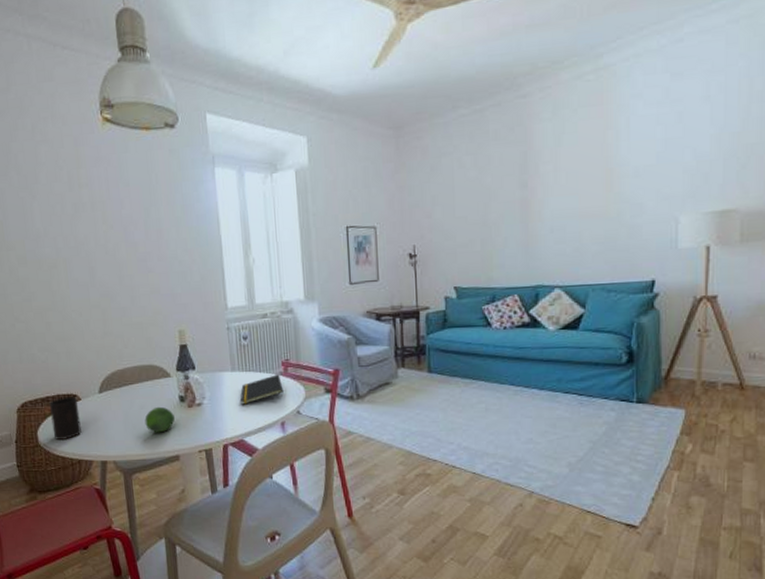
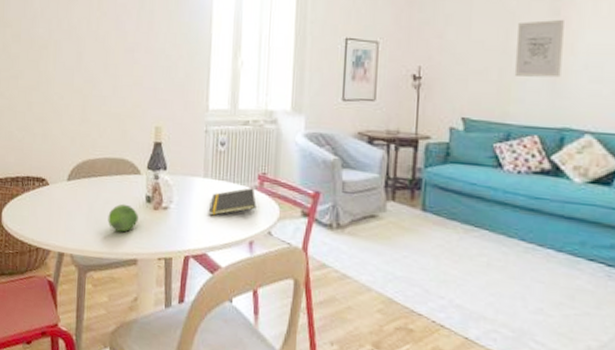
cup: present [49,396,82,441] -> none [17,179,46,225]
wall art: none [493,190,532,245] -> present [514,19,564,78]

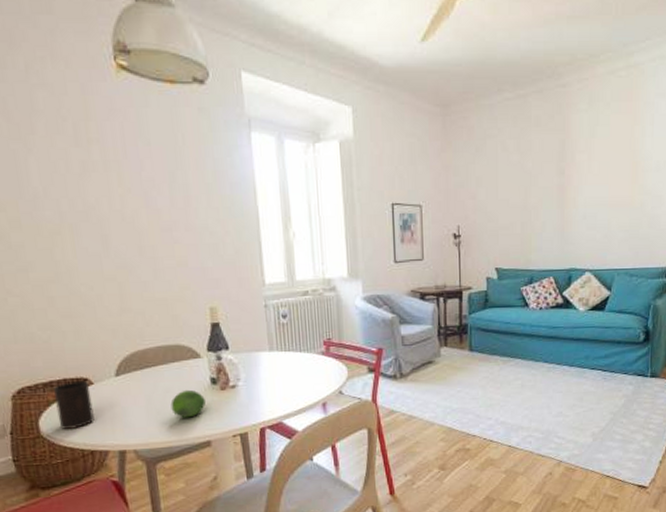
cup: none [17,179,46,225] -> present [54,379,95,430]
notepad: present [209,188,256,216] -> none [279,354,325,386]
wall art: present [514,19,564,78] -> none [533,177,568,228]

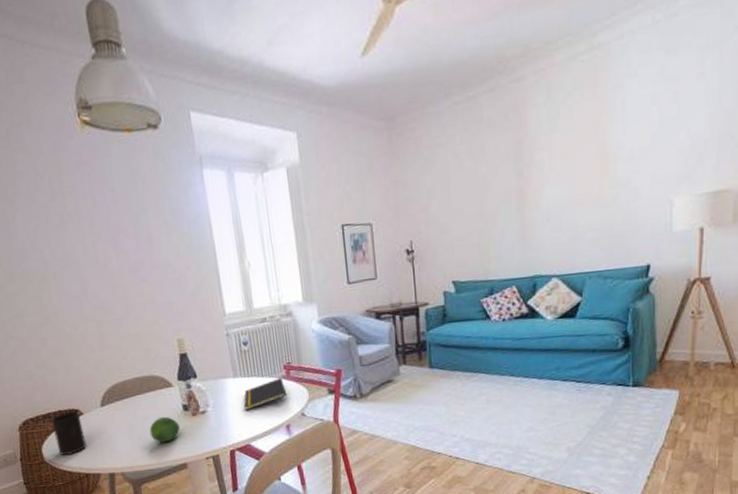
notepad: none [279,354,325,386] -> present [244,378,287,410]

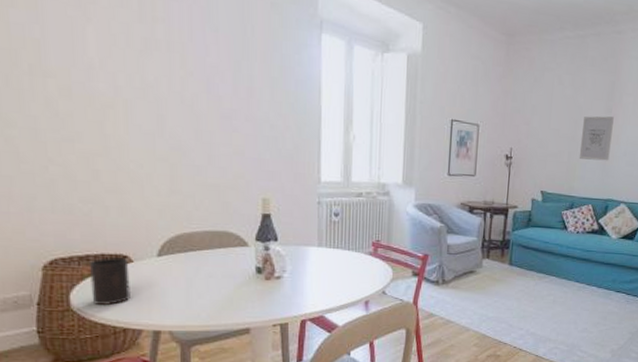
fruit: present [149,416,180,443] -> none [212,276,248,304]
notepad: present [244,378,287,410] -> none [325,254,371,281]
wall art: none [490,178,529,237] -> present [579,116,614,161]

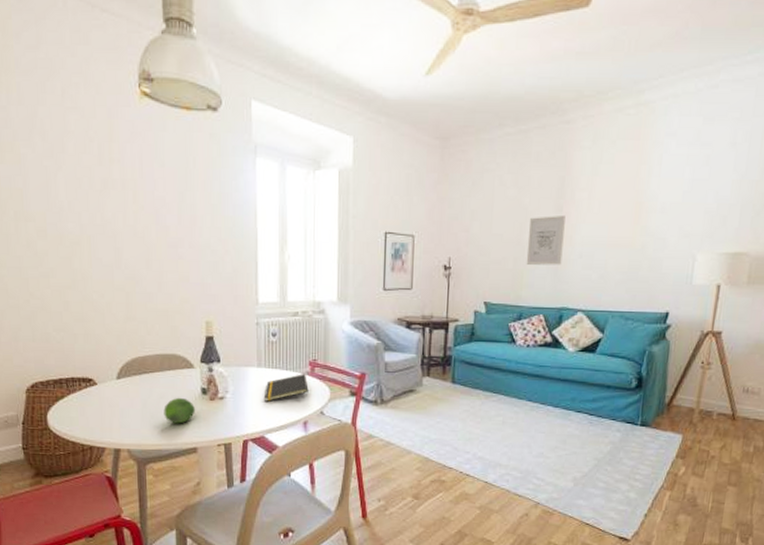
cup: present [90,257,132,306] -> none [62,380,96,425]
fruit: none [212,276,248,304] -> present [163,397,195,424]
notepad: none [325,254,371,281] -> present [265,374,309,402]

